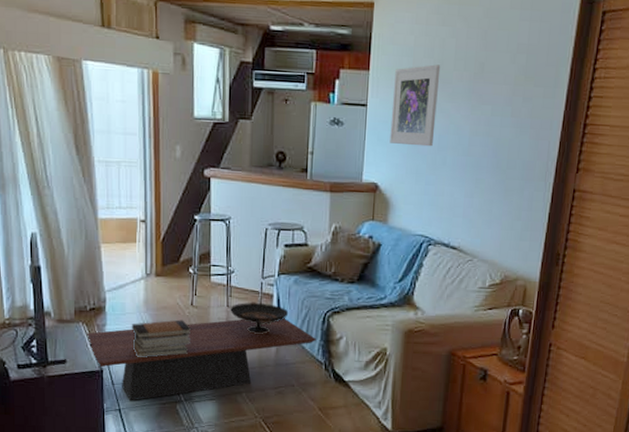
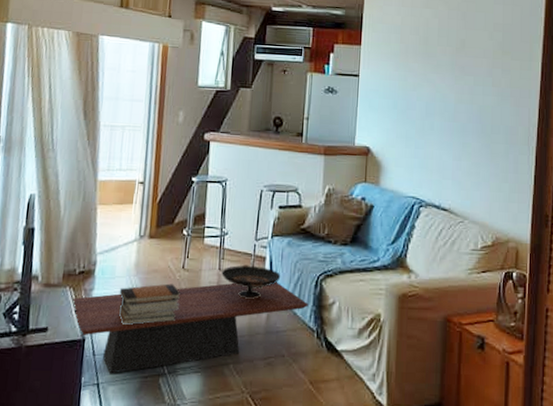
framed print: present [390,64,441,147] -> none [380,40,426,113]

